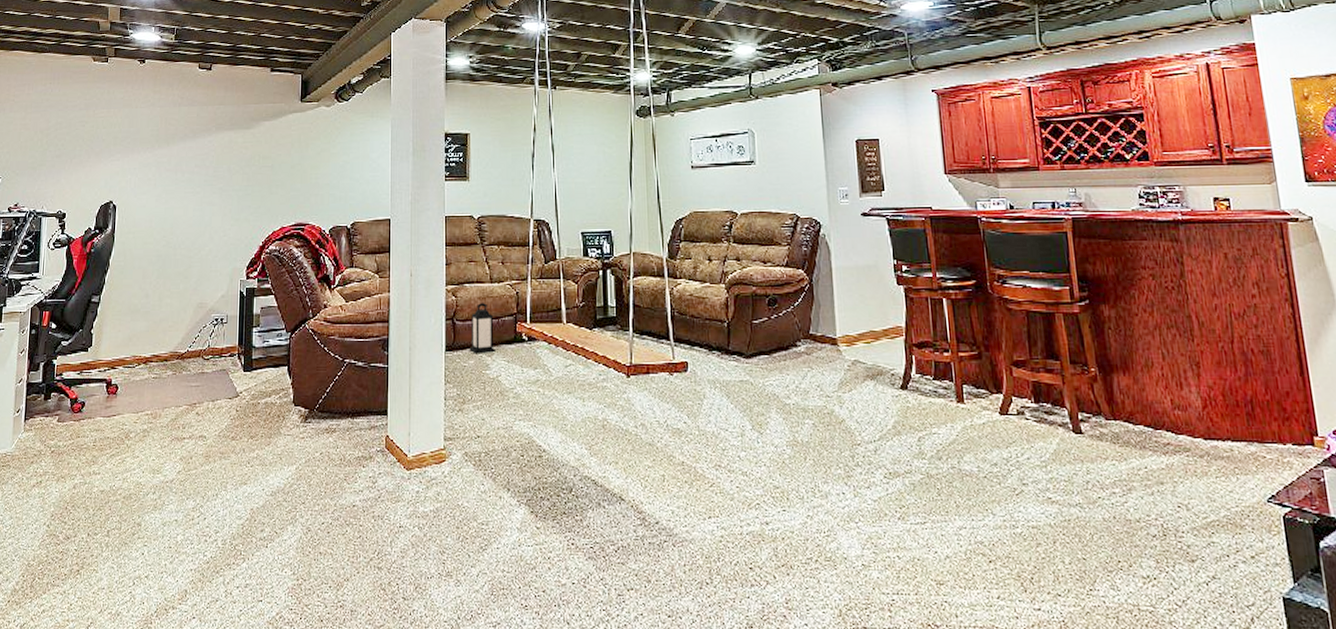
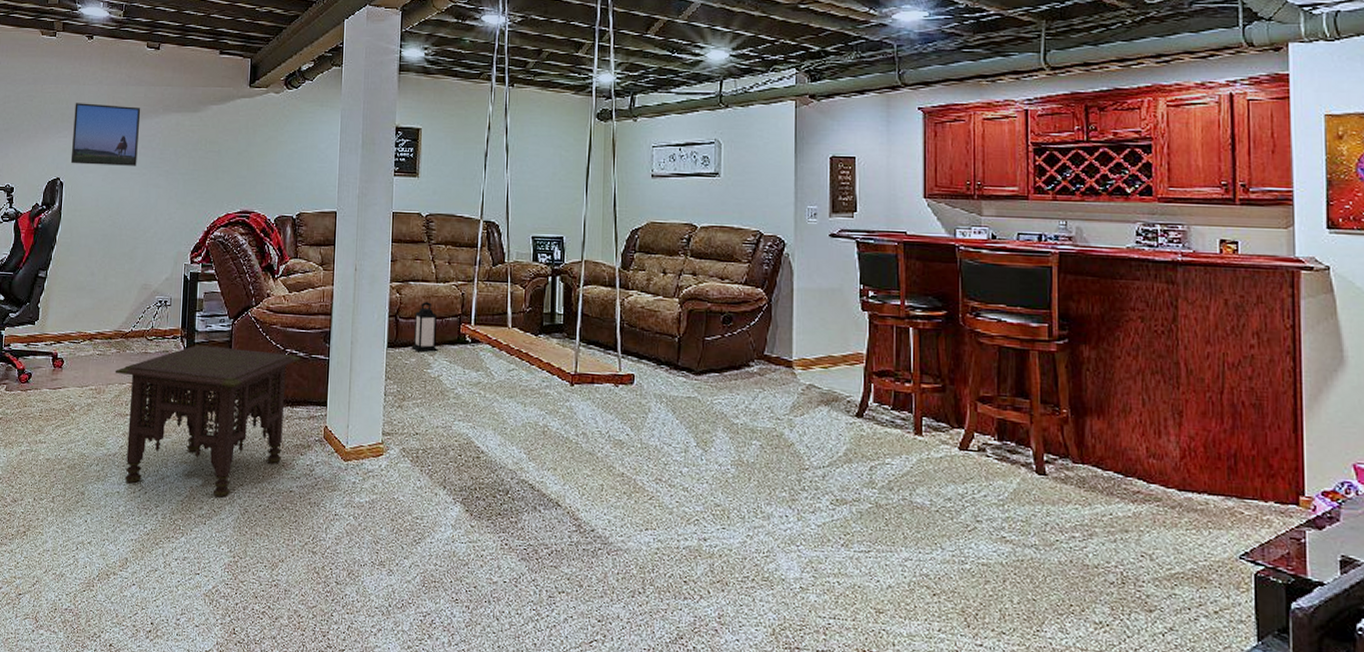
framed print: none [123,125,194,187] -> present [70,103,141,166]
side table: none [171,361,360,518] -> present [114,345,301,498]

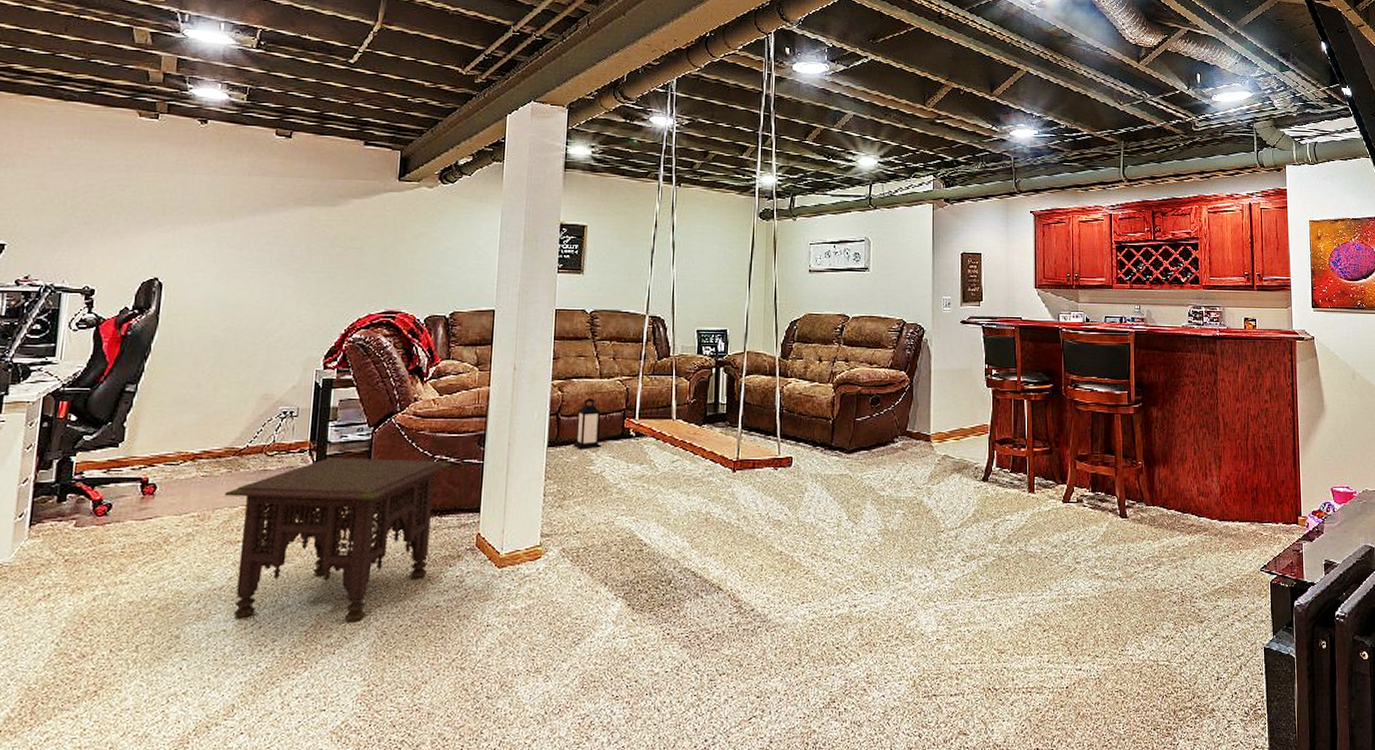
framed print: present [70,103,141,166] -> none [173,194,267,264]

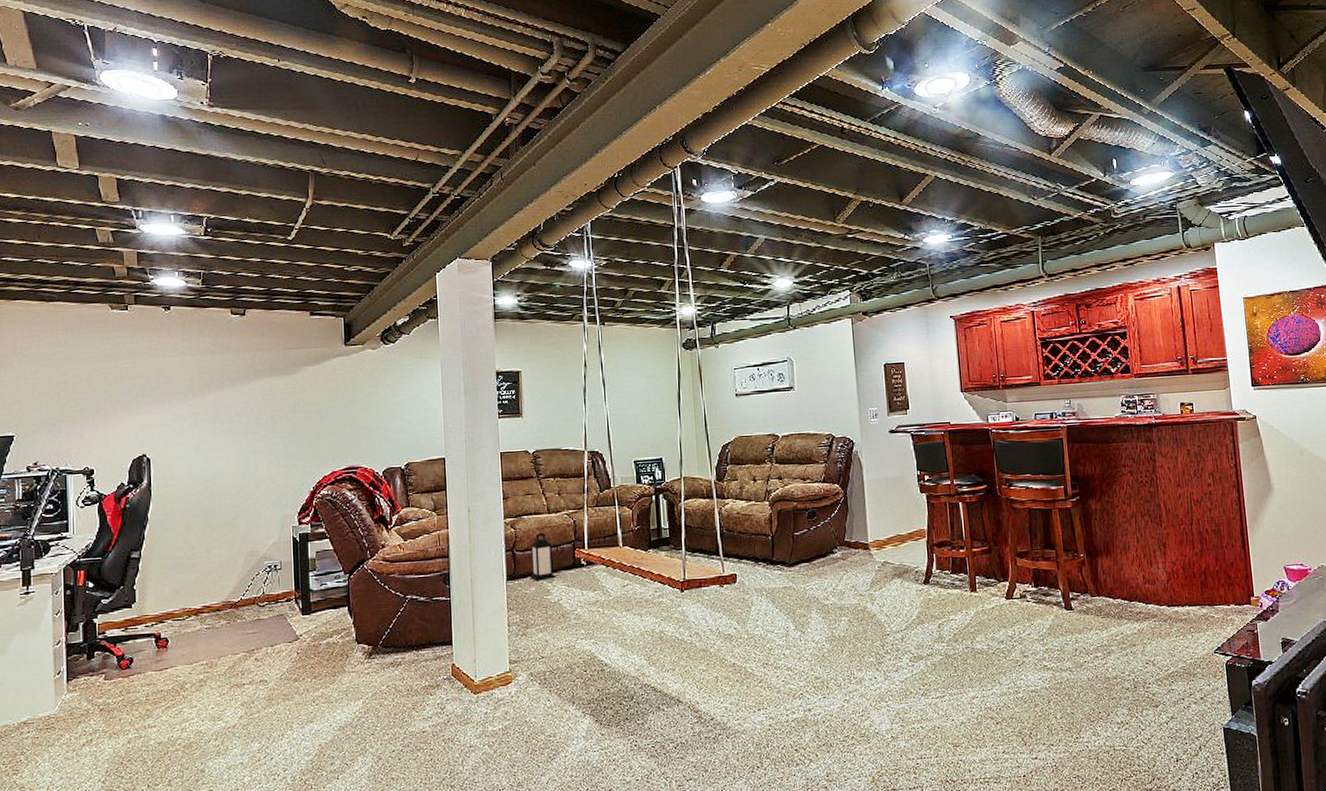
side table: present [224,457,452,622] -> none [226,600,422,753]

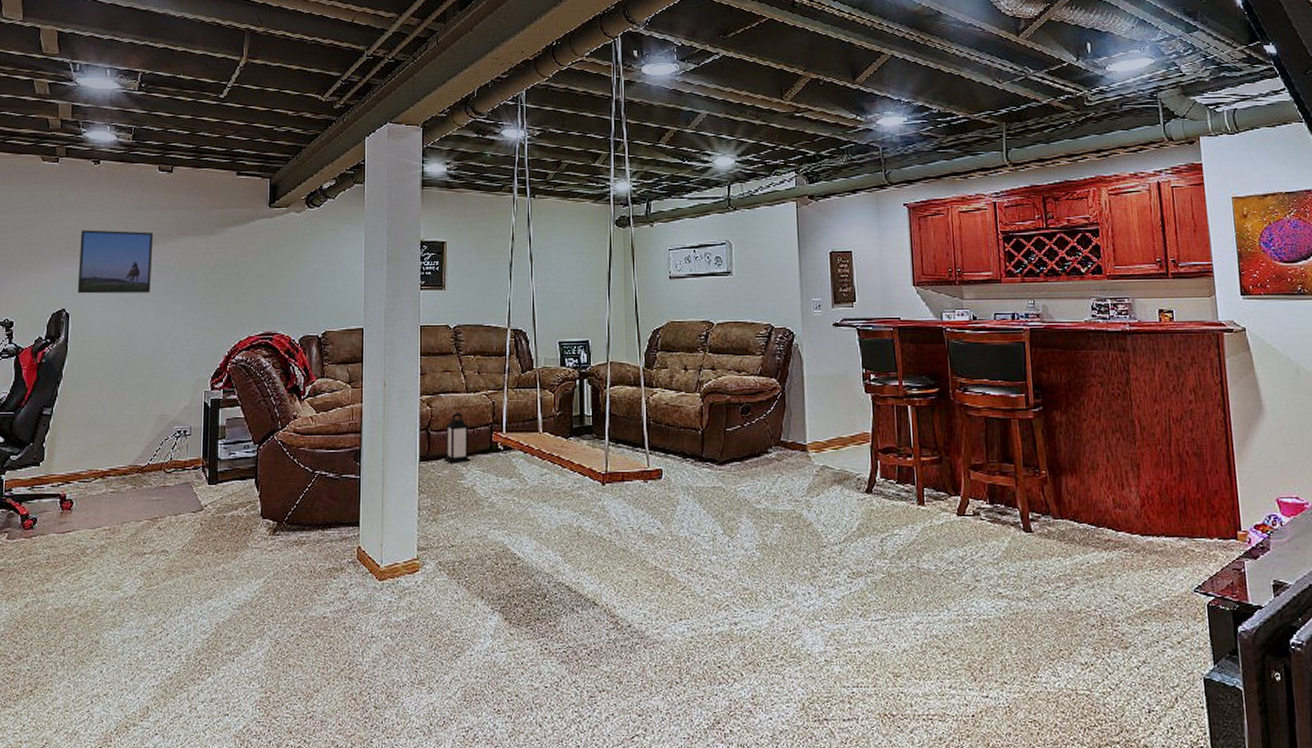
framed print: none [156,375,231,439] -> present [77,230,154,294]

